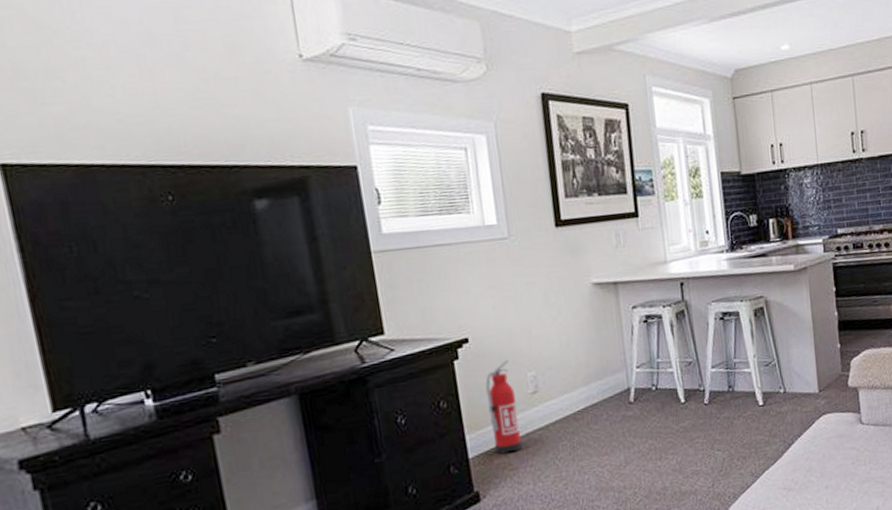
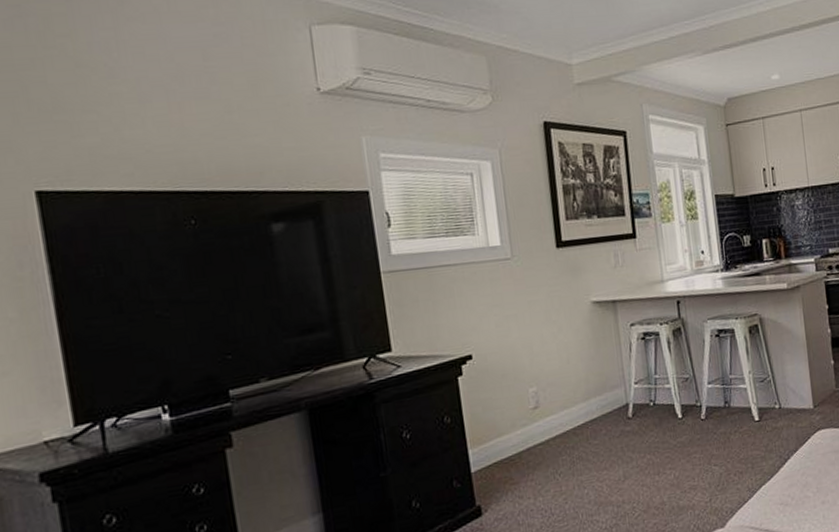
fire extinguisher: present [485,360,523,454] -> none [488,376,524,469]

